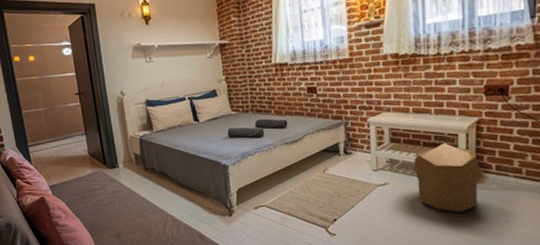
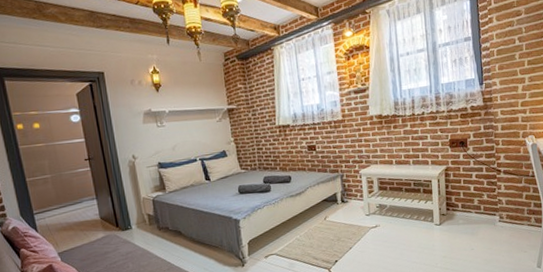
pouf: present [413,142,483,213] -> none [398,188,452,246]

